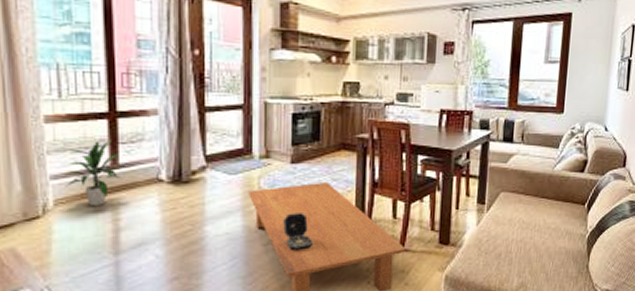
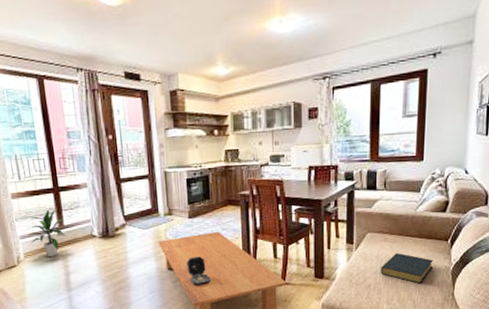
hardback book: none [513,217,569,254] -> present [380,253,433,284]

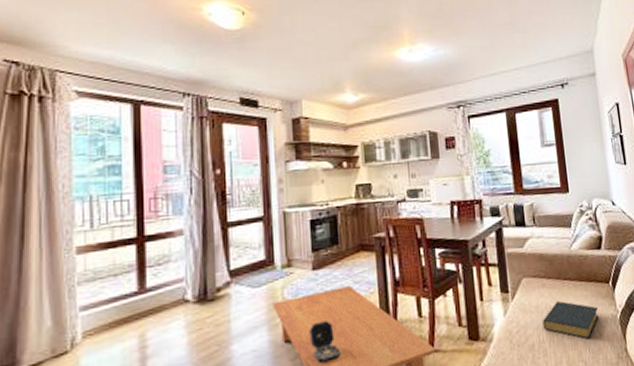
indoor plant: present [29,207,67,257] -> none [94,263,149,336]

